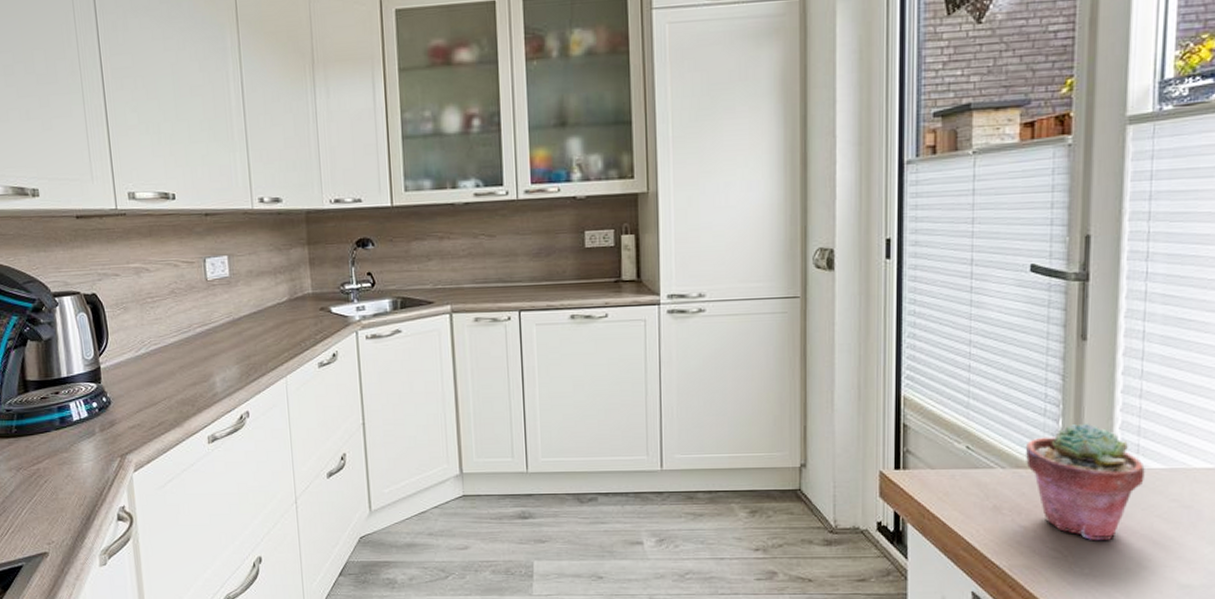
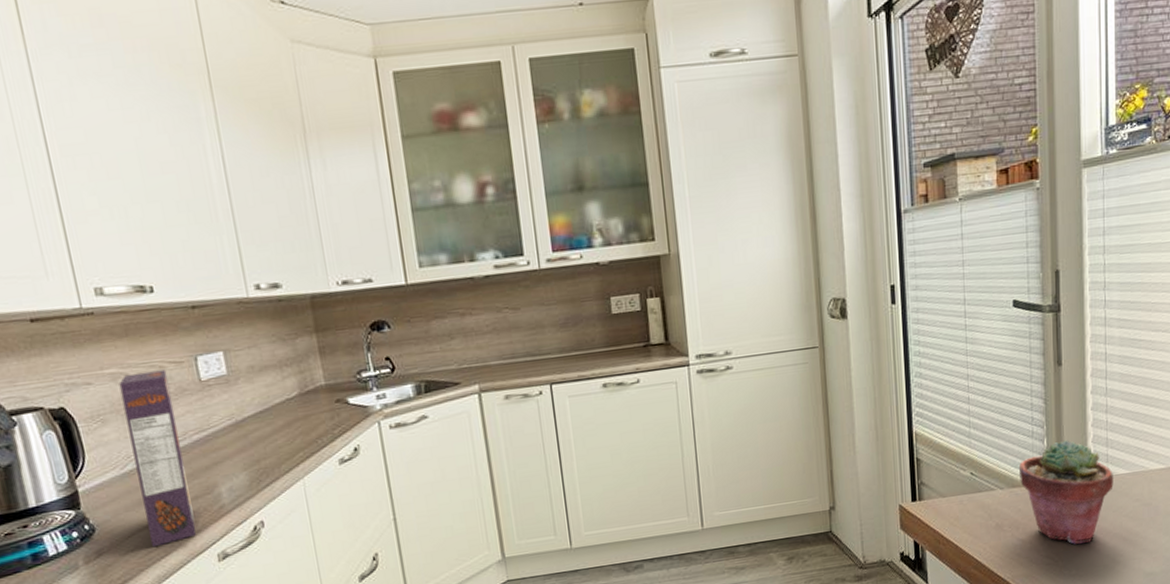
cereal box: none [140,268,192,424] -> present [119,369,196,548]

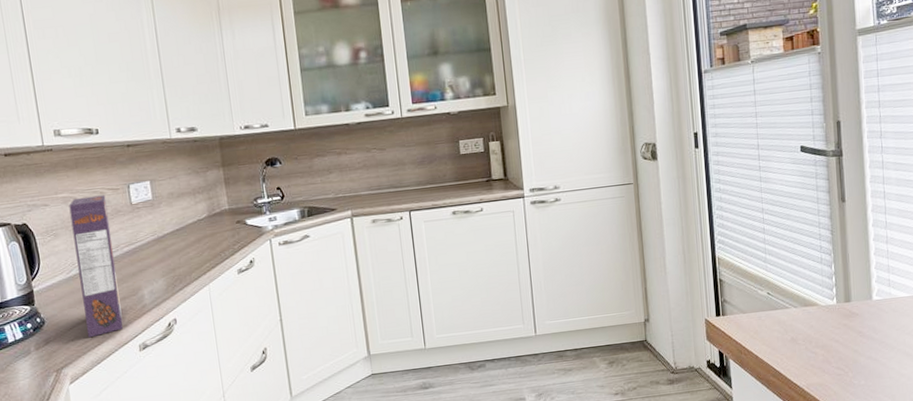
potted succulent: present [1019,439,1113,544] -> none [811,266,896,358]

